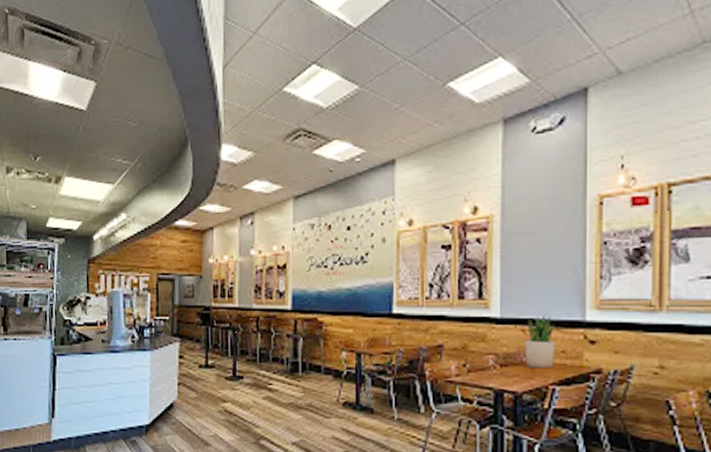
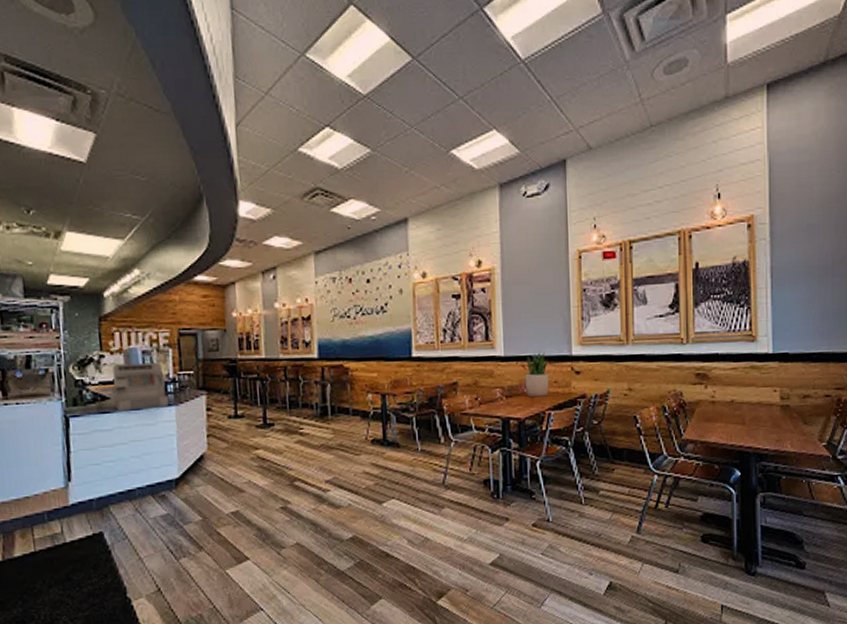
cash register: none [85,306,145,353] -> present [100,362,170,411]

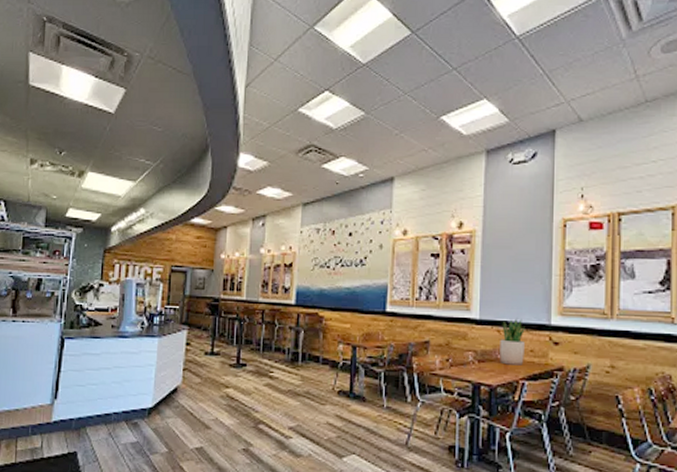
cash register: present [100,362,170,411] -> none [95,293,154,338]

